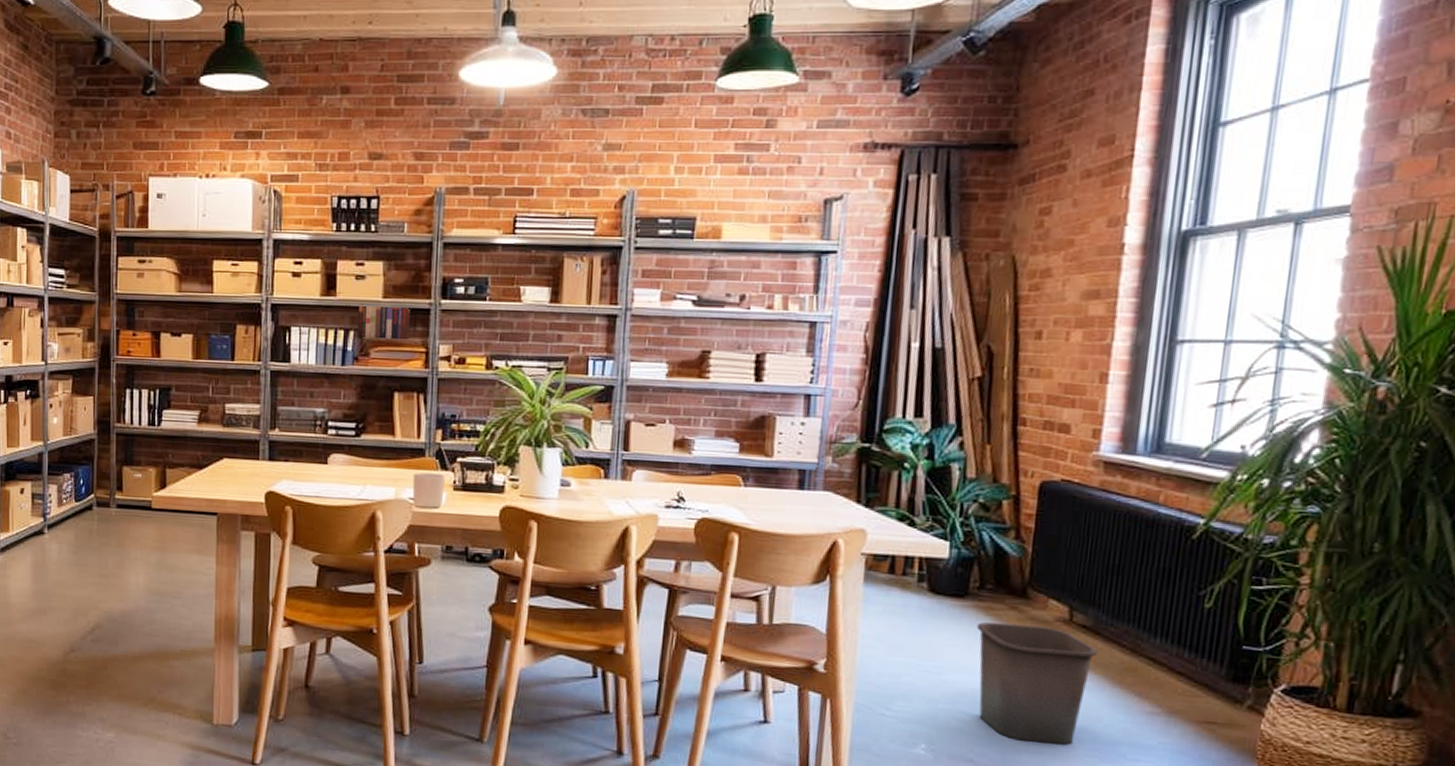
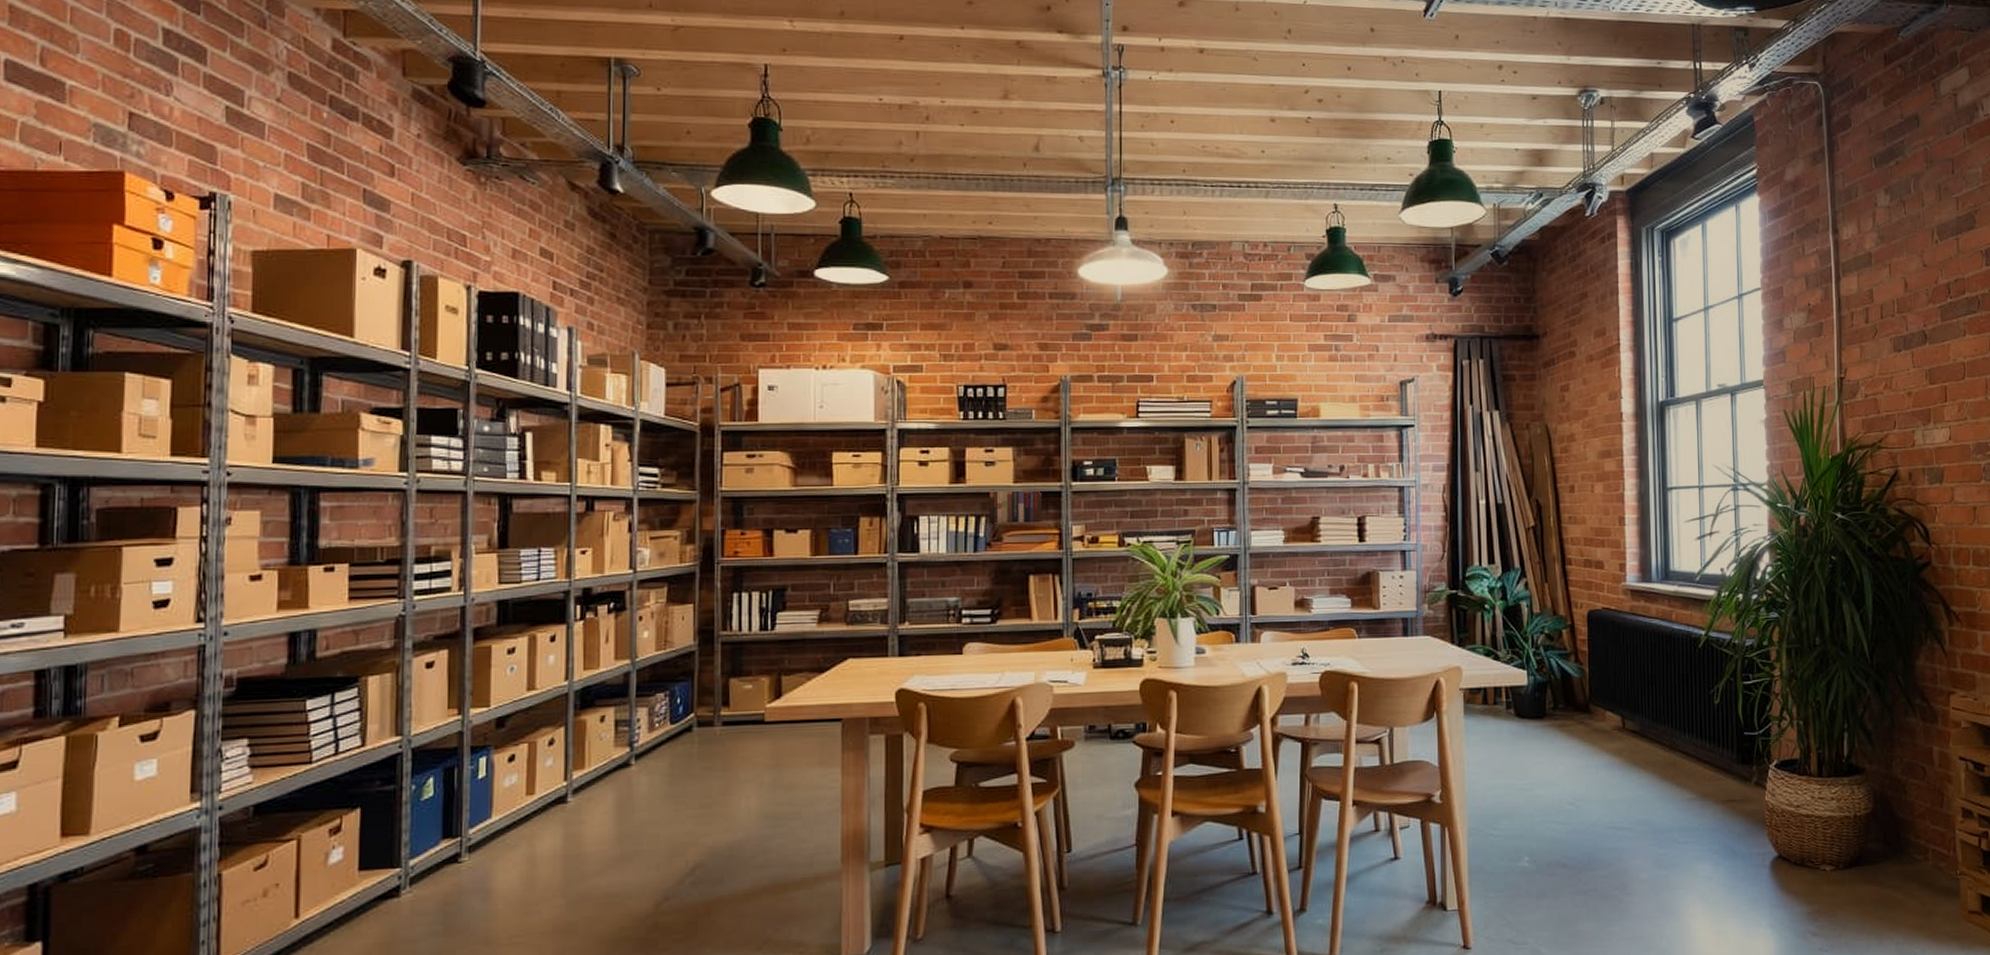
mug: present [412,472,445,508] -> none [1052,652,1084,689]
waste bin: present [976,622,1098,745] -> none [1555,736,1646,841]

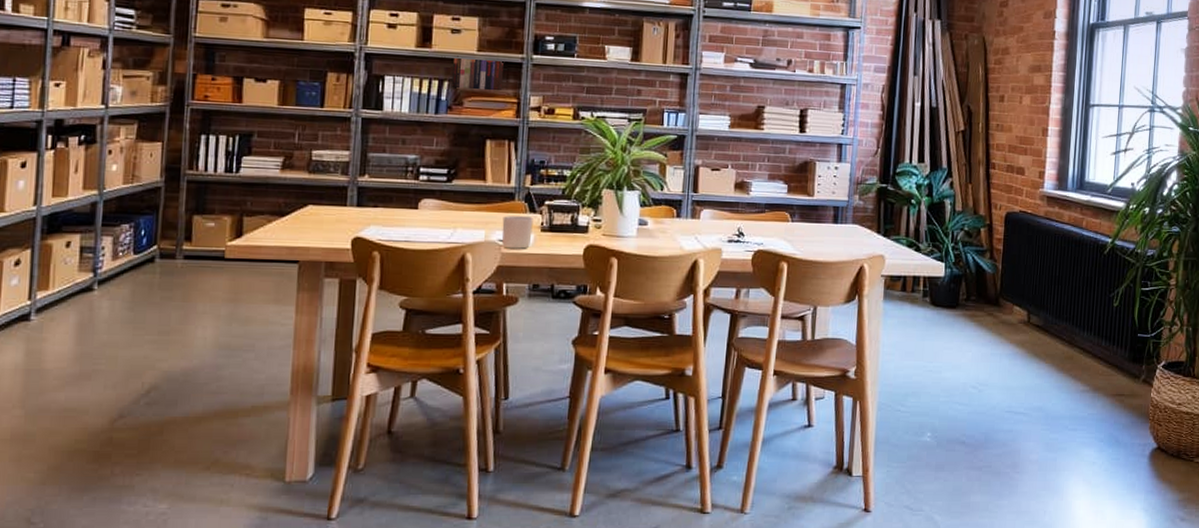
mug: none [1052,652,1084,689] -> present [501,215,533,249]

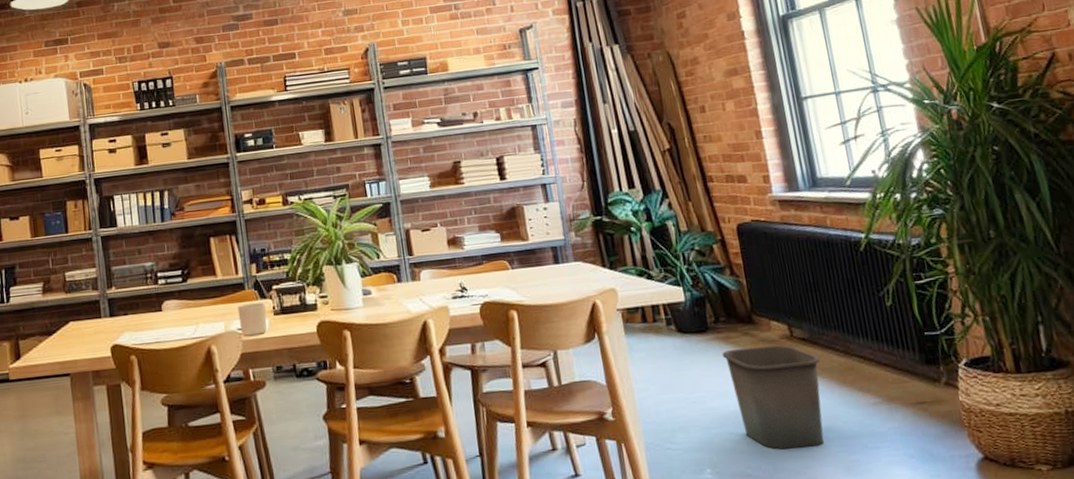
books: present [452,55,505,91] -> none [169,161,215,197]
waste bin: none [965,327,1047,423] -> present [722,345,824,450]

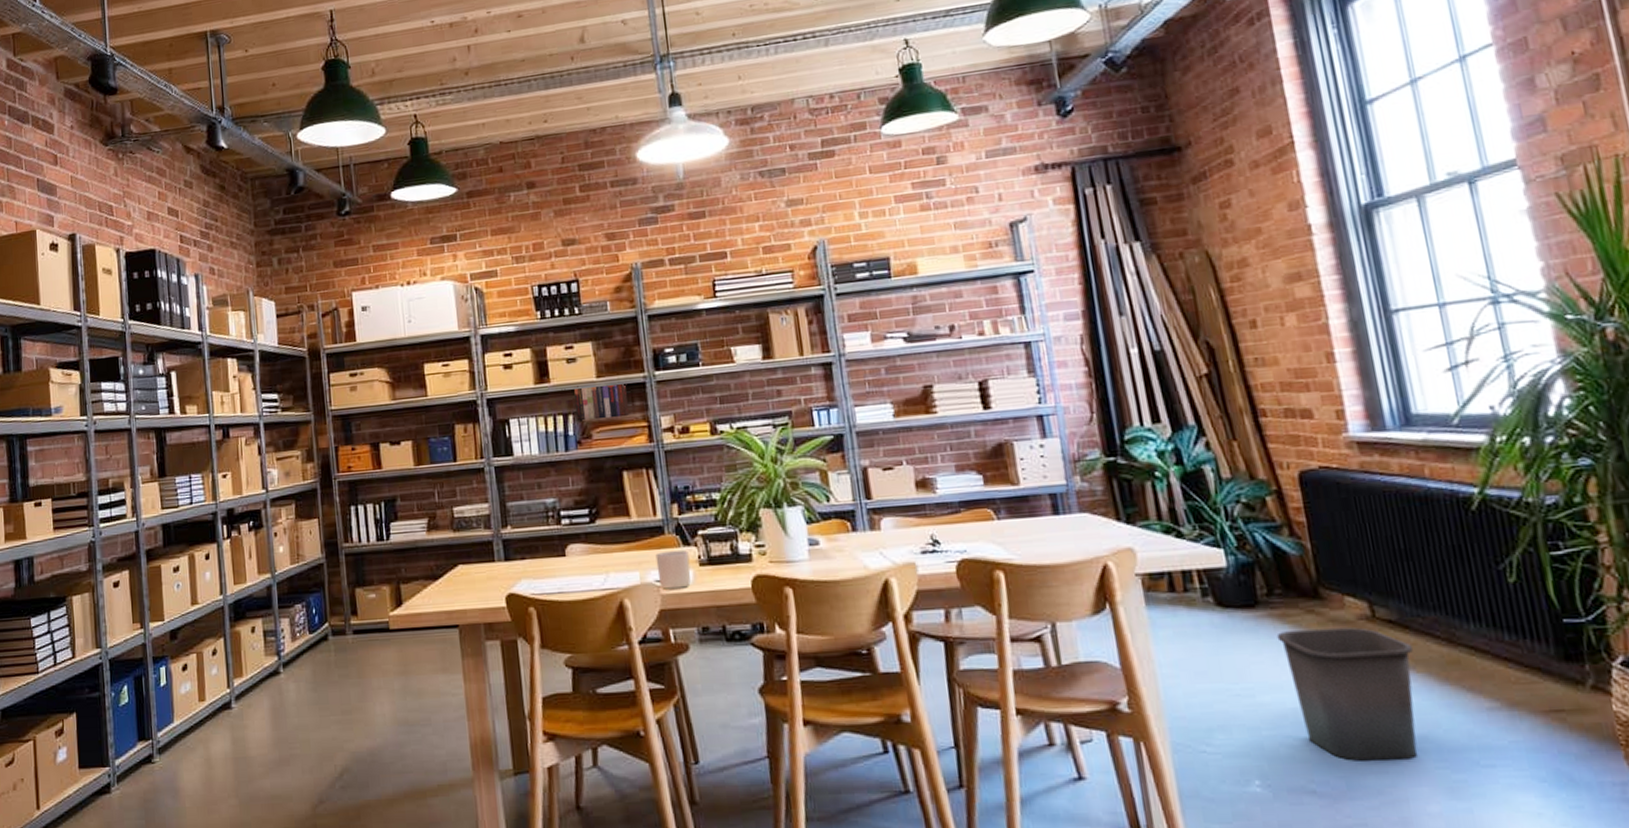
books: none [169,161,215,197] -> present [574,381,629,422]

